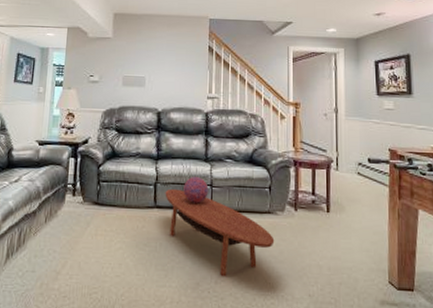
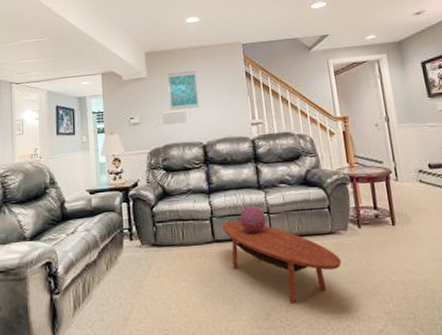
wall art: none [131,37,161,75] -> present [167,71,200,110]

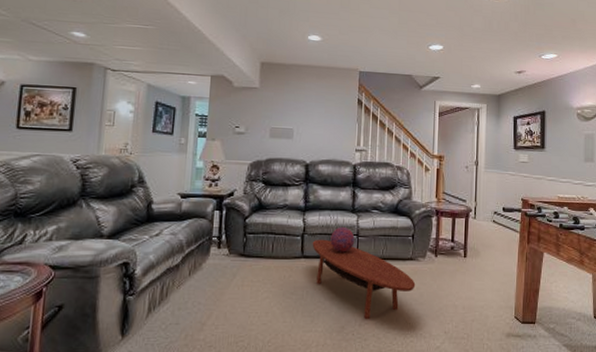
wall art: present [167,71,200,110] -> none [278,88,310,127]

